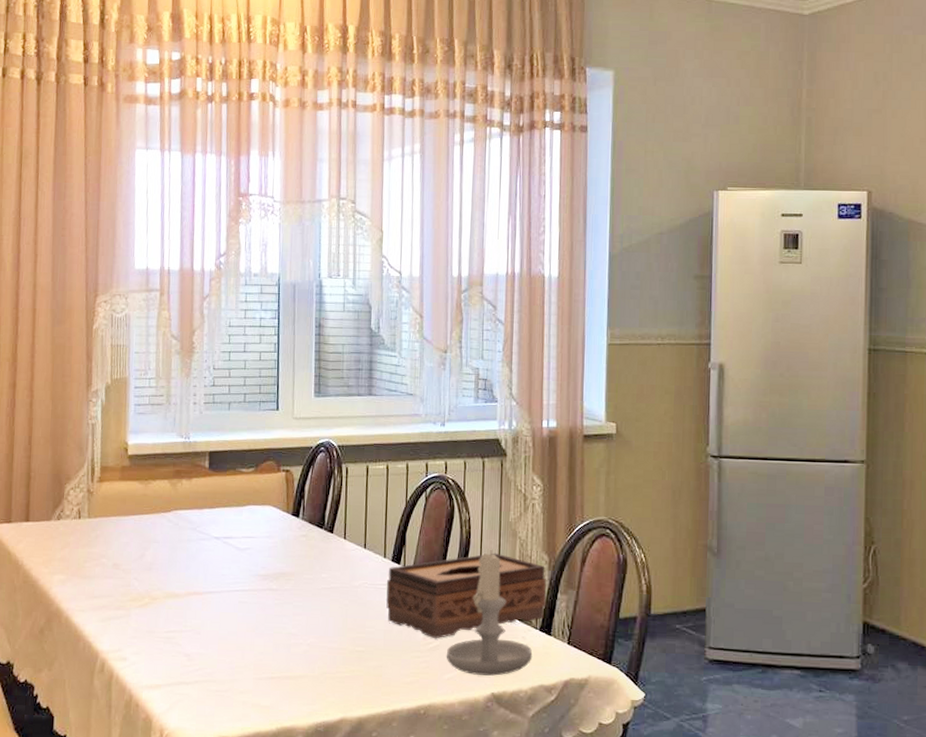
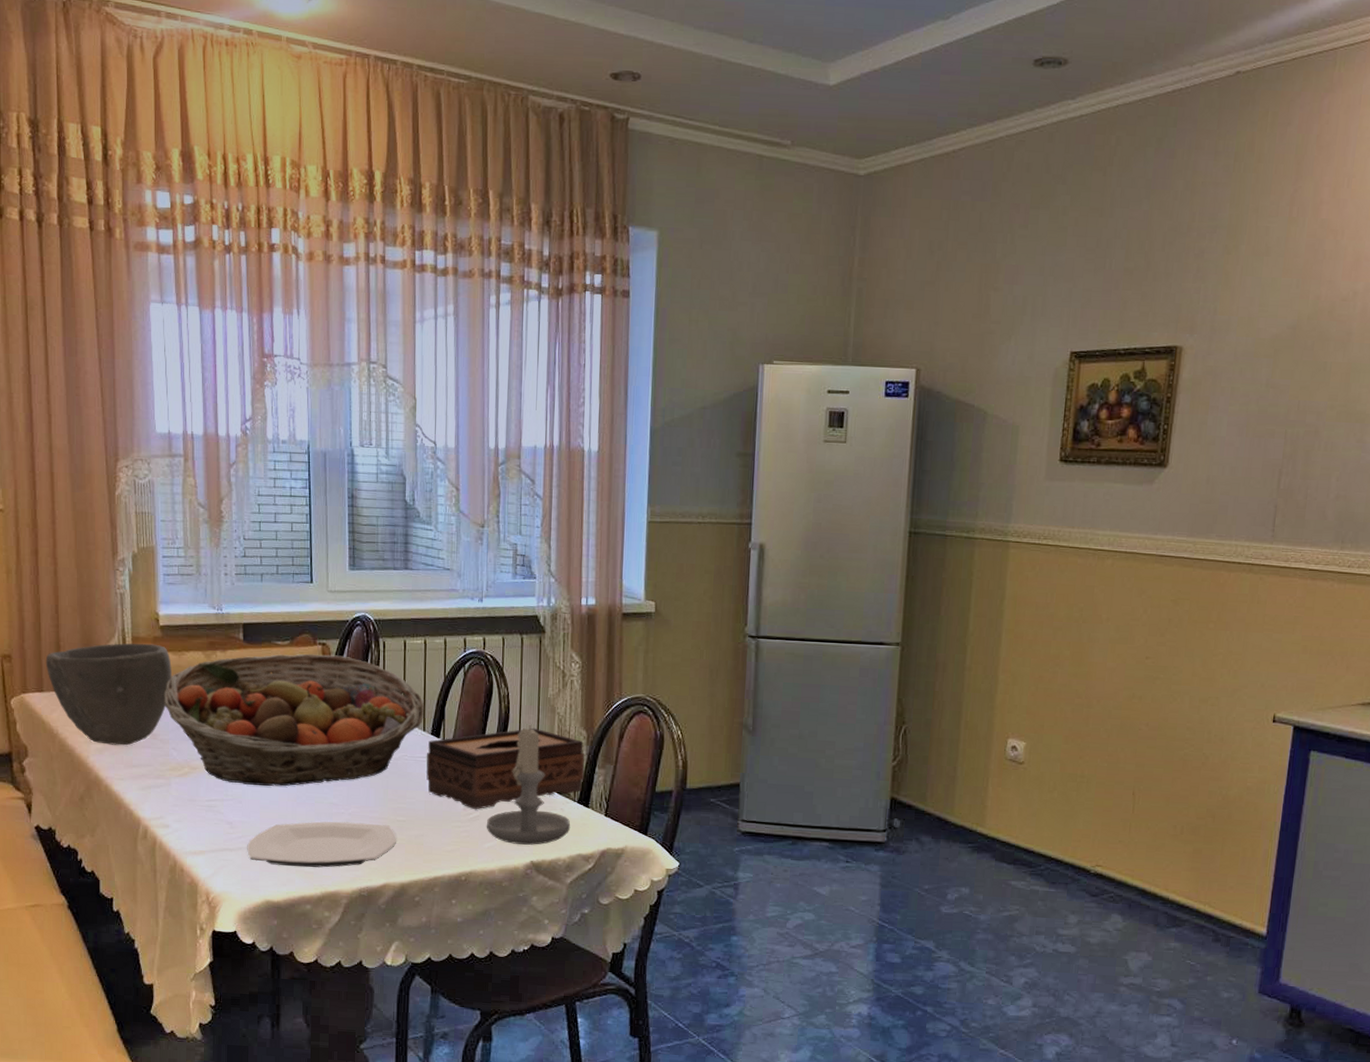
bowl: none [15,472,138,576] -> present [45,643,172,746]
fruit basket: none [128,480,386,616] -> present [164,653,425,786]
plate: none [203,652,356,702] -> present [247,821,397,868]

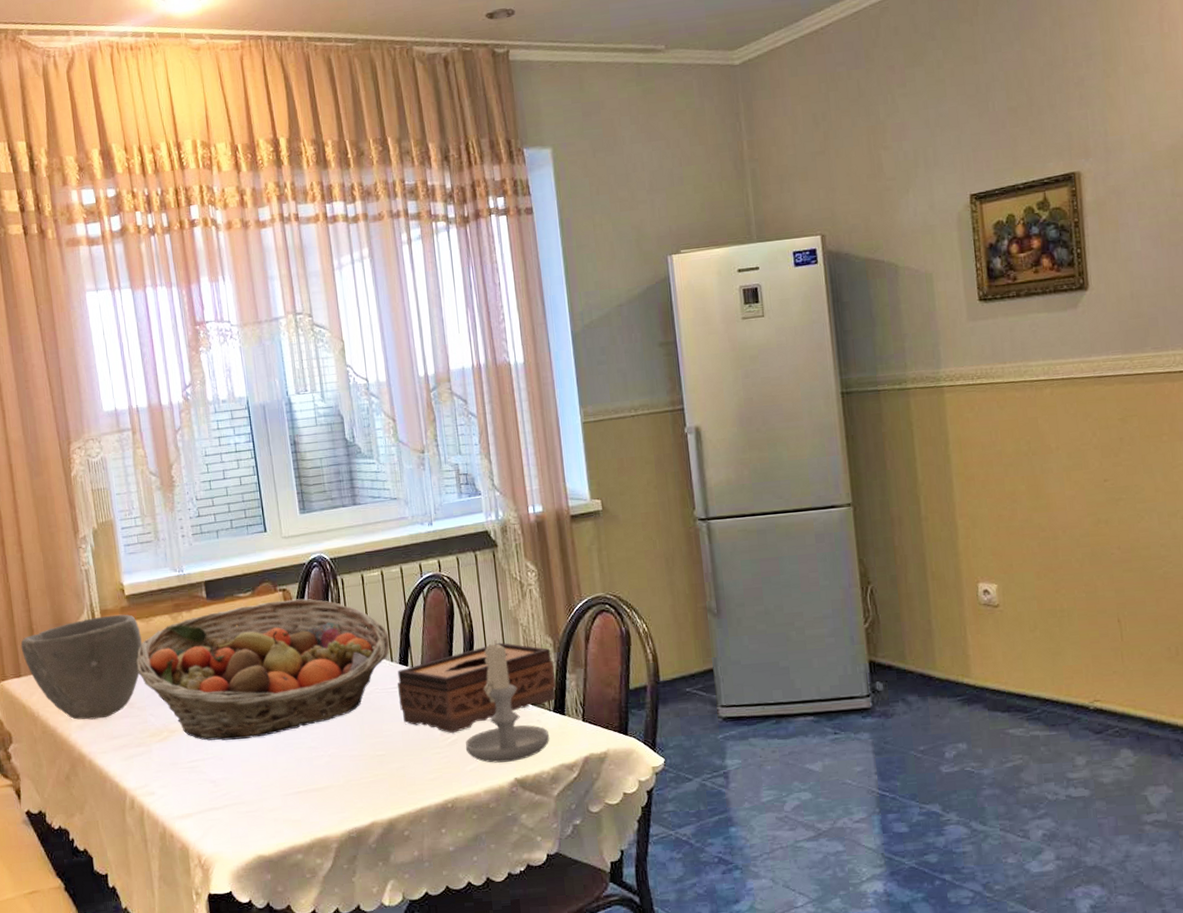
plate: present [247,821,397,868] -> none [232,762,379,818]

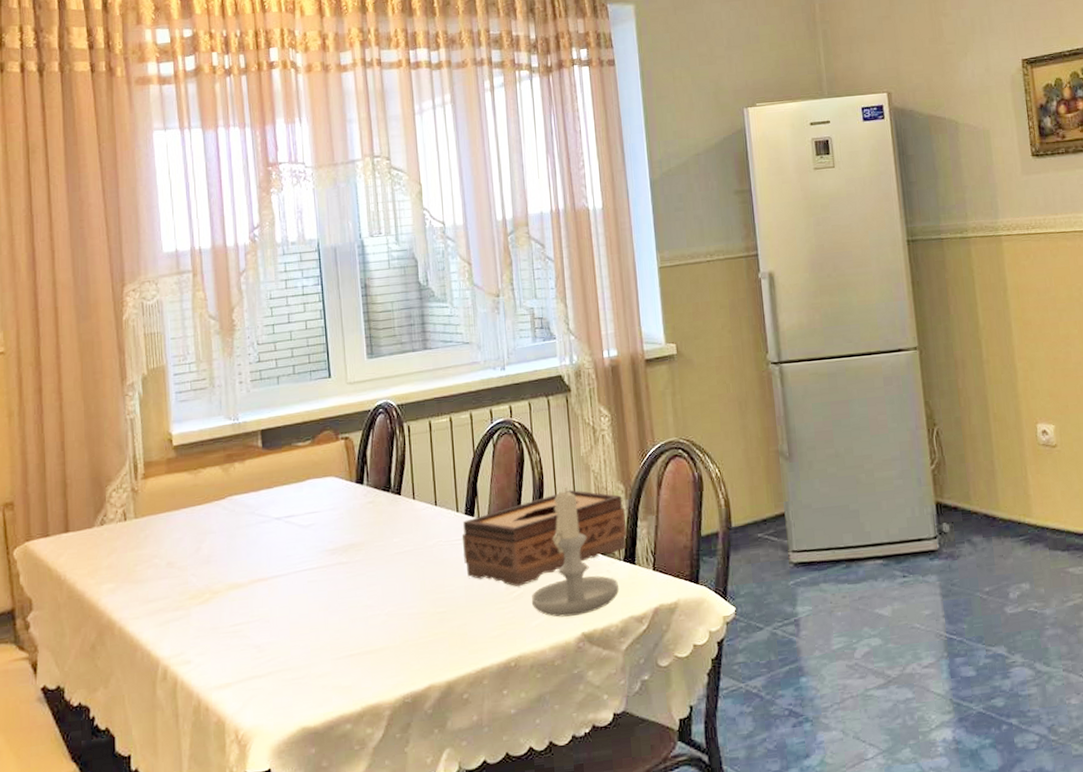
bowl: present [20,614,142,720] -> none [51,466,188,583]
fruit basket: present [137,598,390,741] -> none [180,447,456,602]

